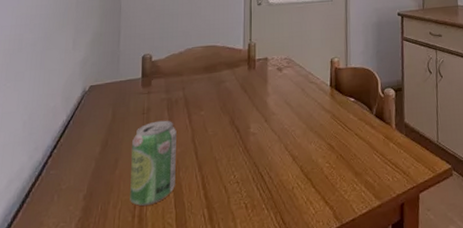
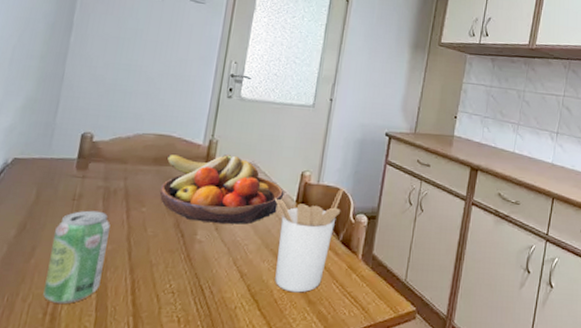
fruit bowl: none [213,54,319,117] -> present [159,154,285,225]
utensil holder: none [311,67,371,167] -> present [274,188,344,293]

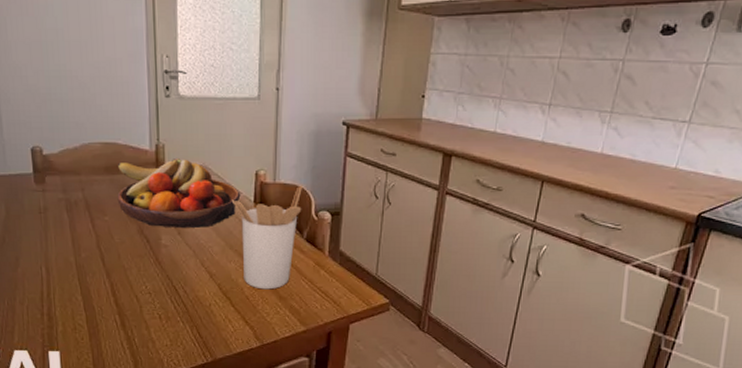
beverage can: present [43,210,111,303] -> none [30,222,83,305]

